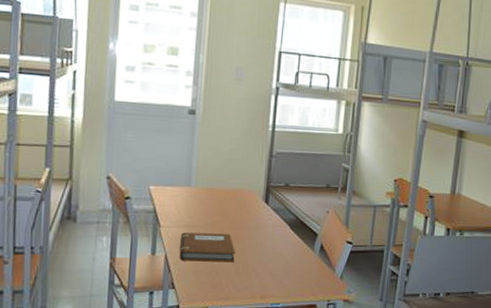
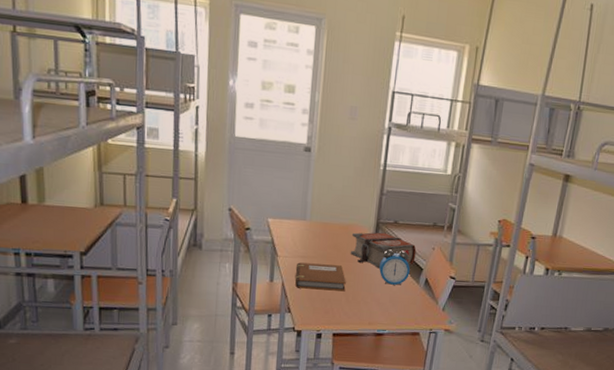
bible: none [239,196,310,236] -> present [350,232,417,269]
alarm clock: none [271,214,304,253] -> present [379,249,410,285]

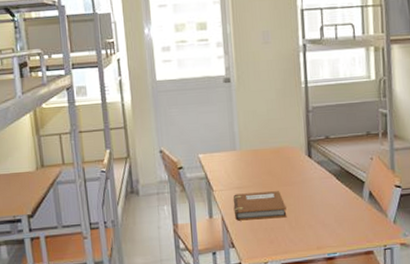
bible: present [350,232,417,269] -> none [284,150,355,188]
alarm clock: present [379,249,410,285] -> none [318,165,351,204]

